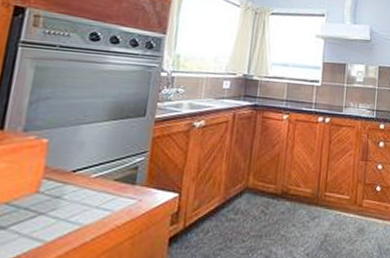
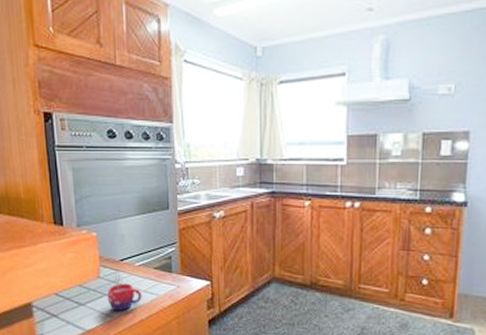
mug: none [42,185,93,234] -> present [107,272,142,312]

